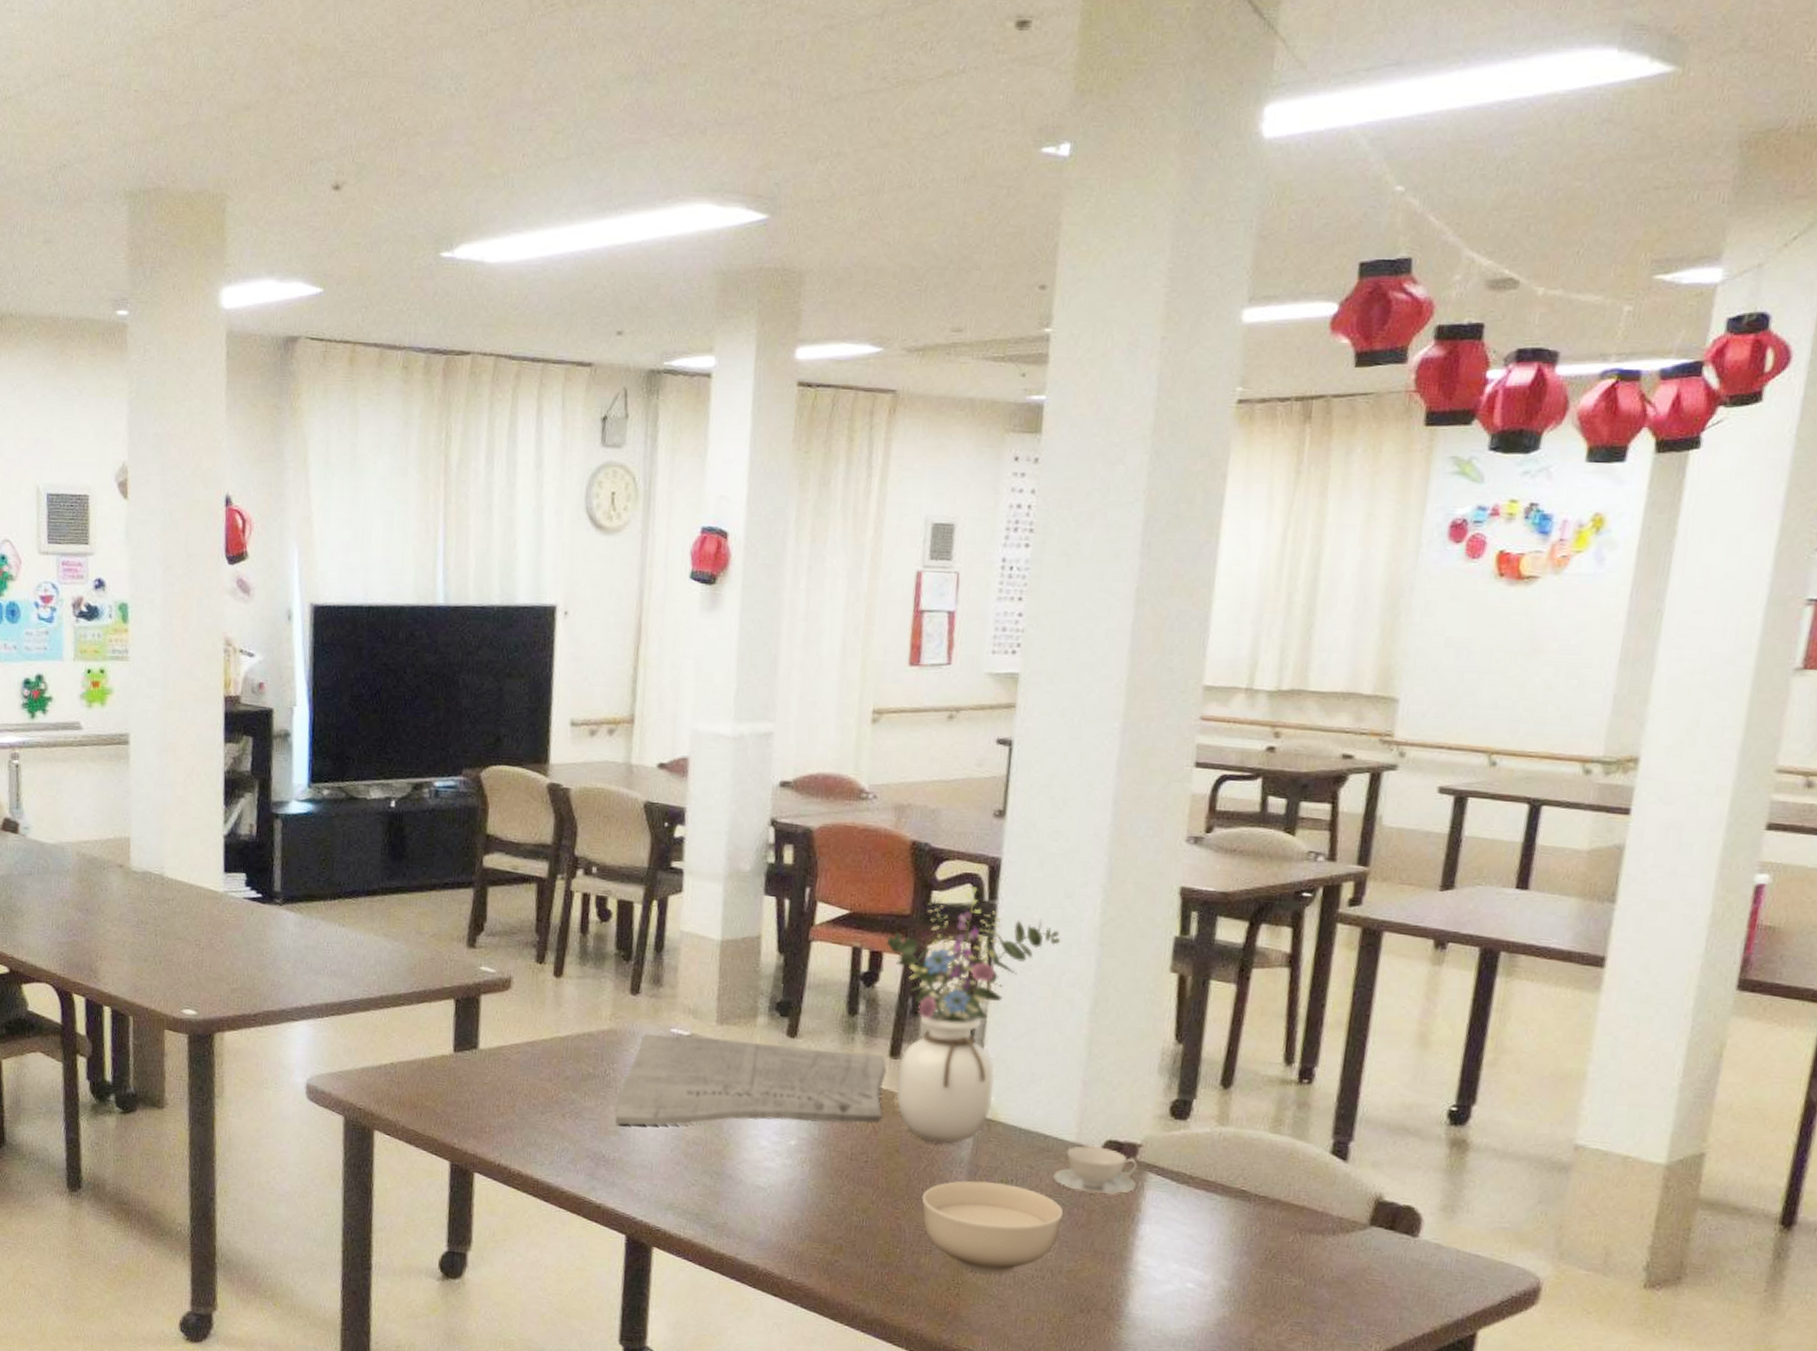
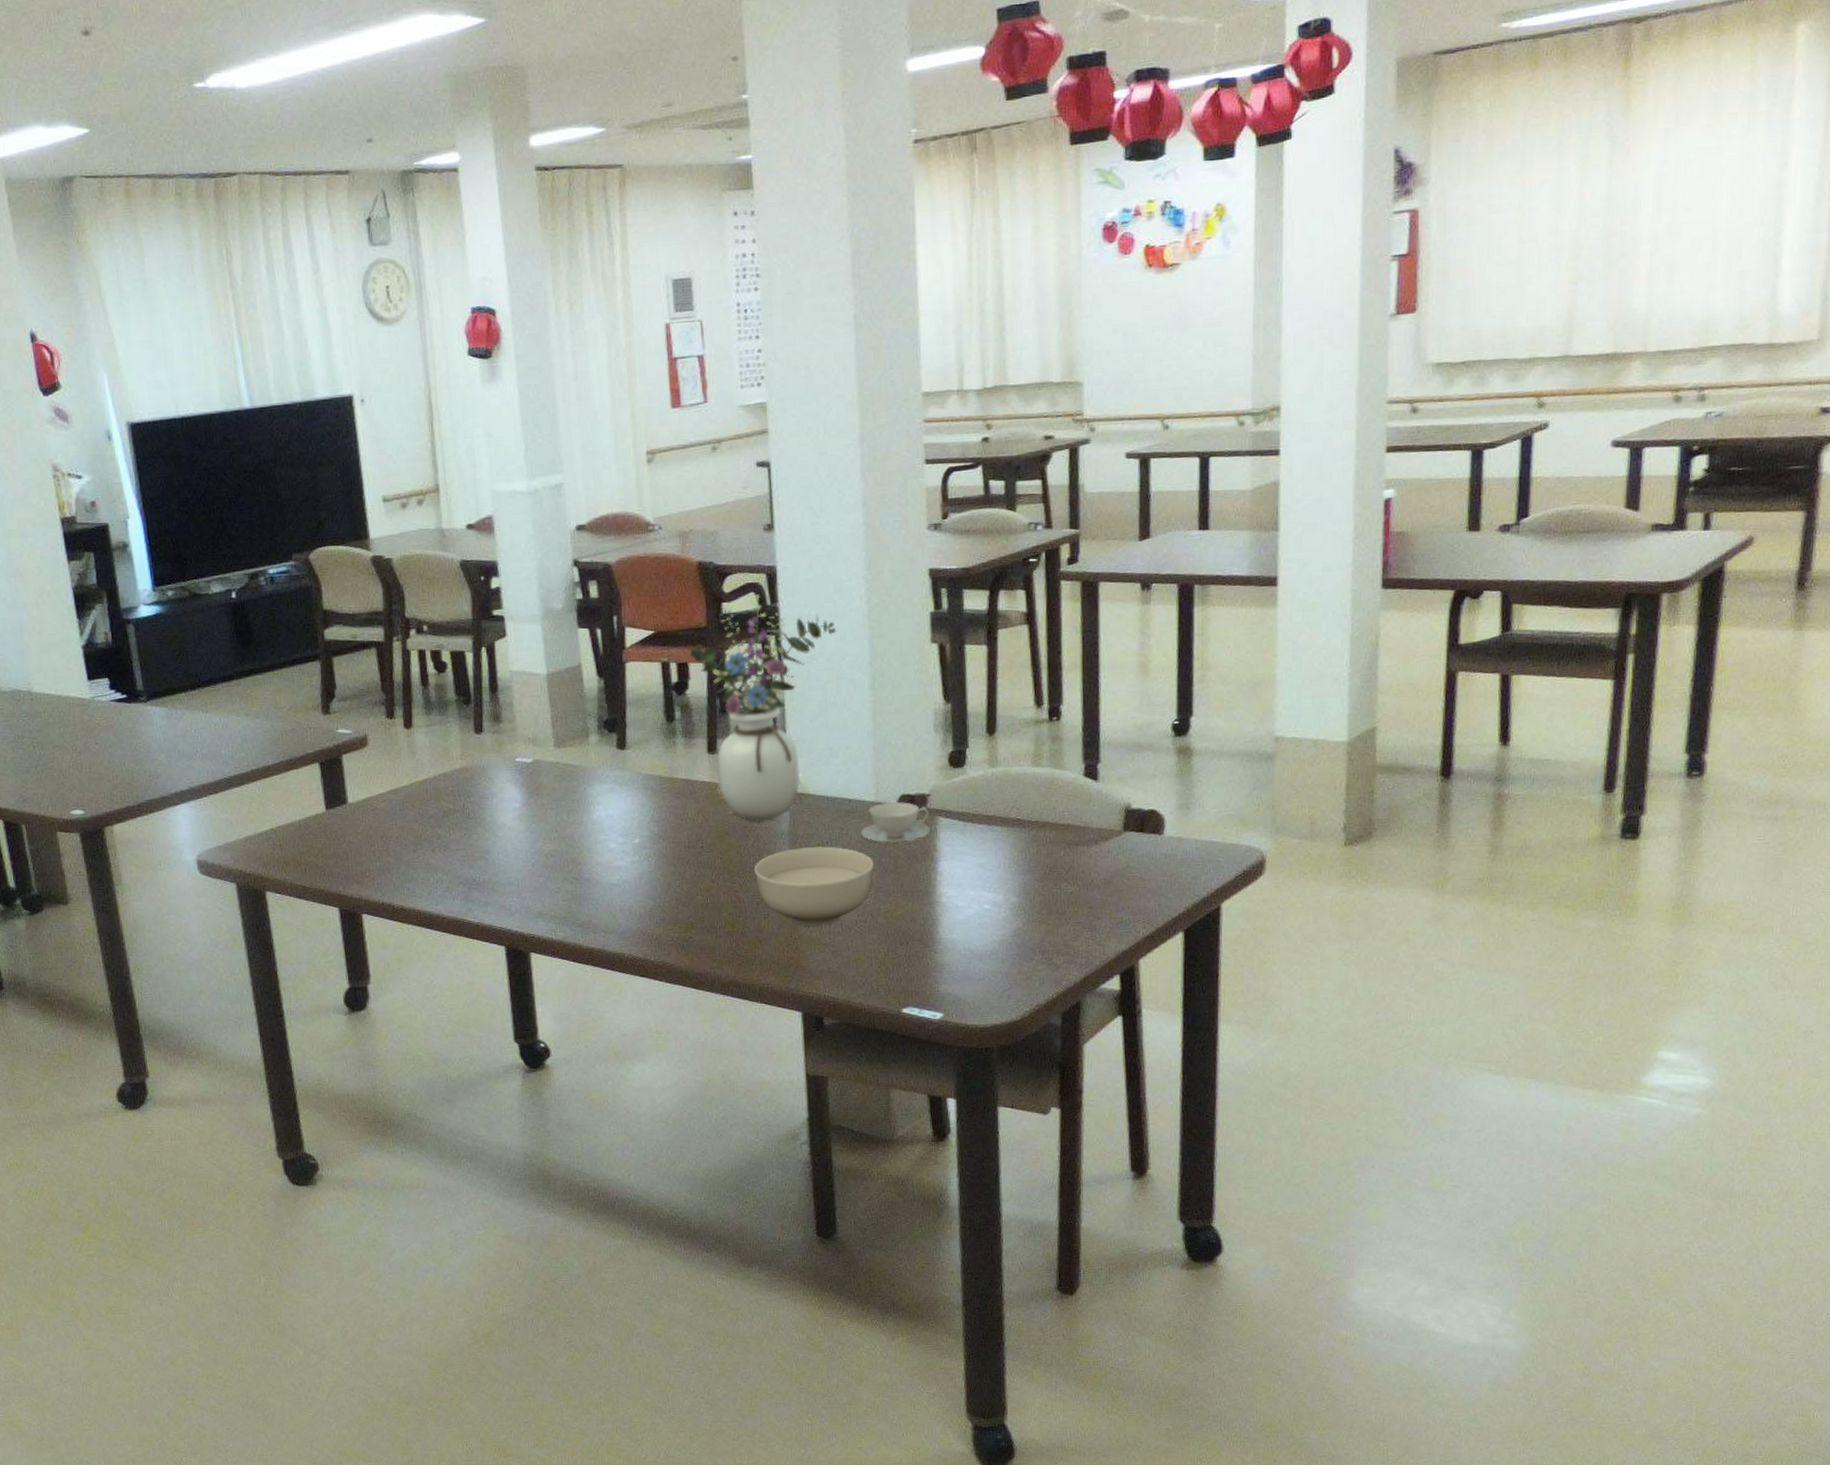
newspaper: present [615,1033,887,1126] -> none [478,752,710,851]

